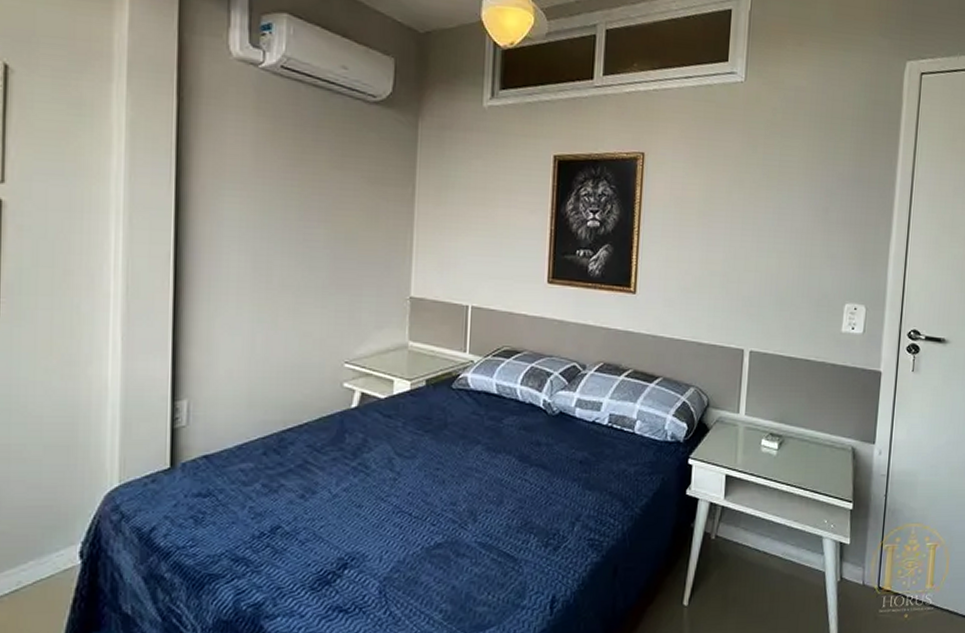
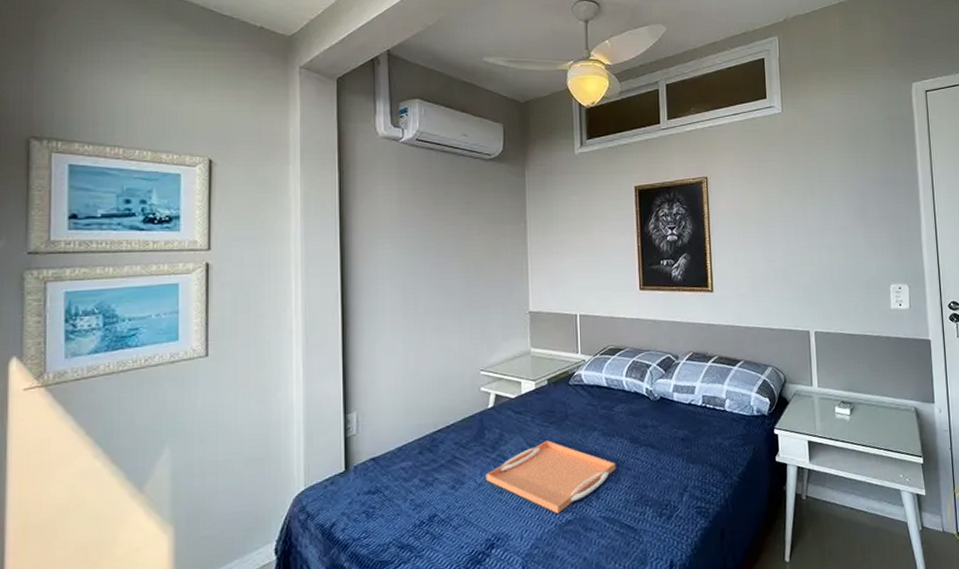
serving tray: none [342,451,500,535] -> present [485,440,616,514]

